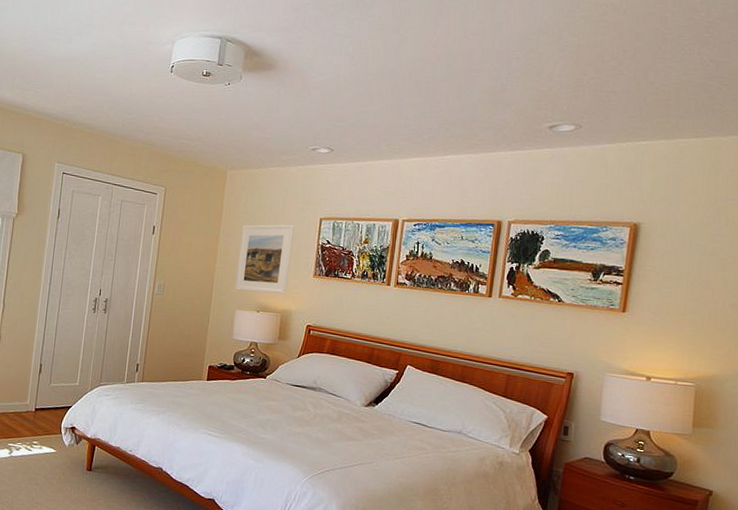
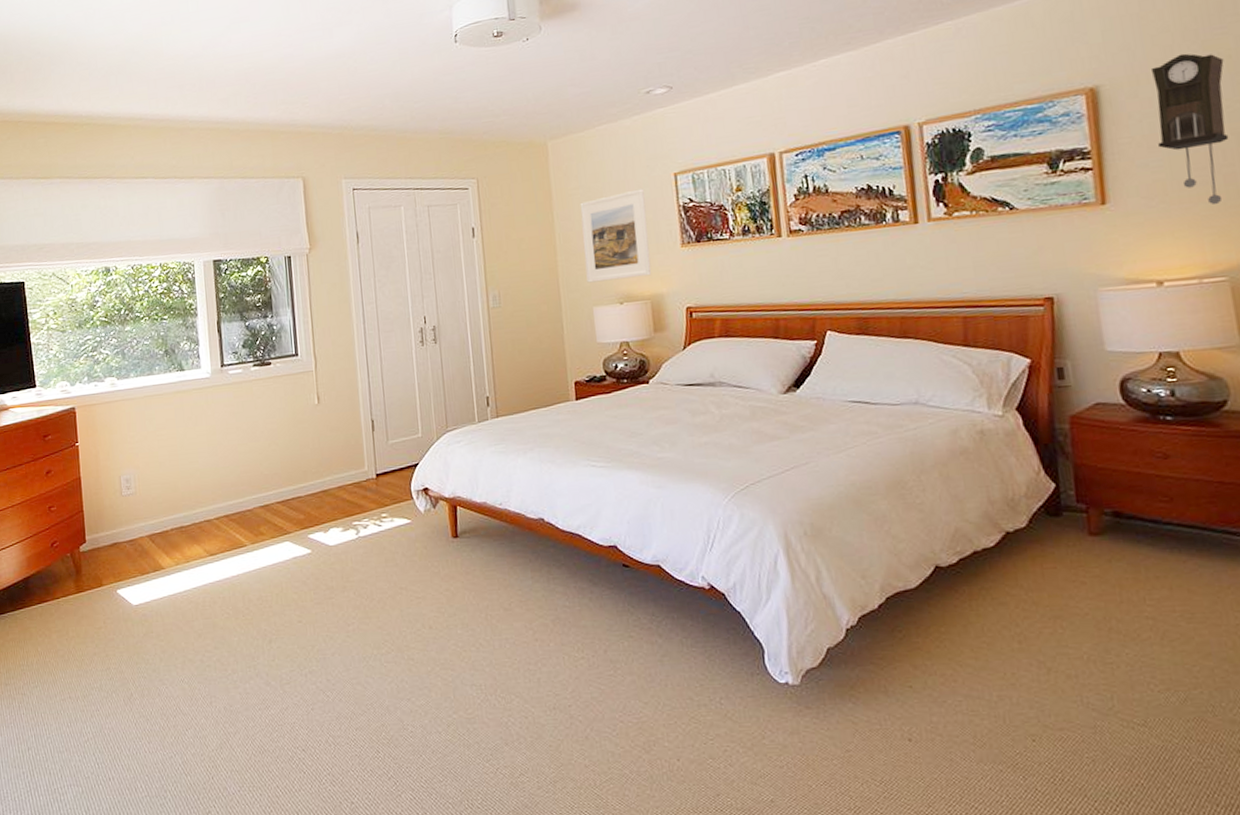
pendulum clock: none [671,213,729,329] -> present [1150,53,1229,204]

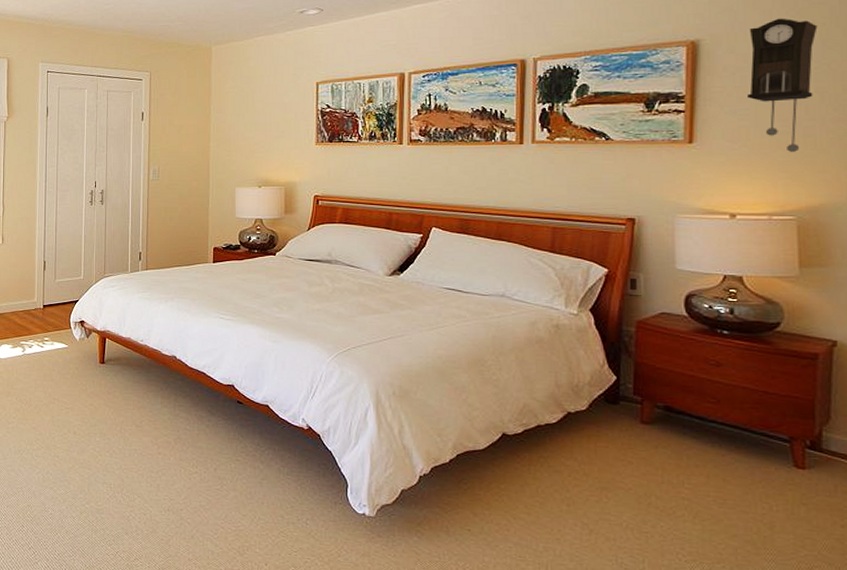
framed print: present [580,188,652,283] -> none [233,93,289,167]

